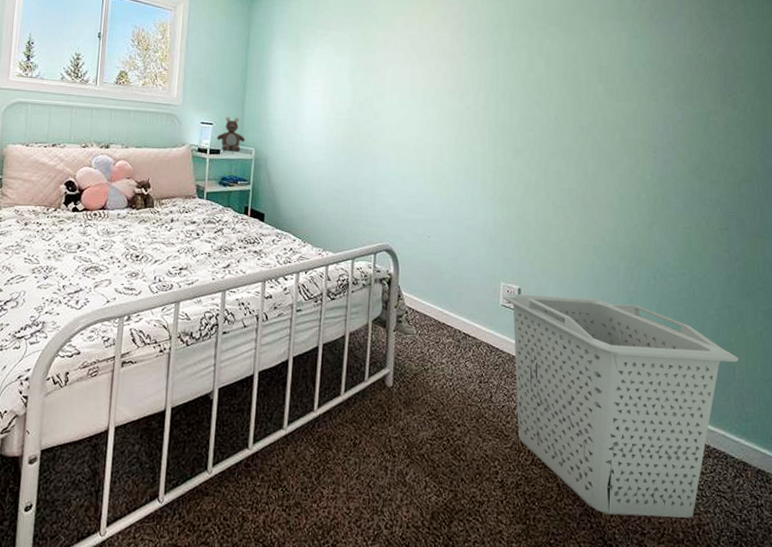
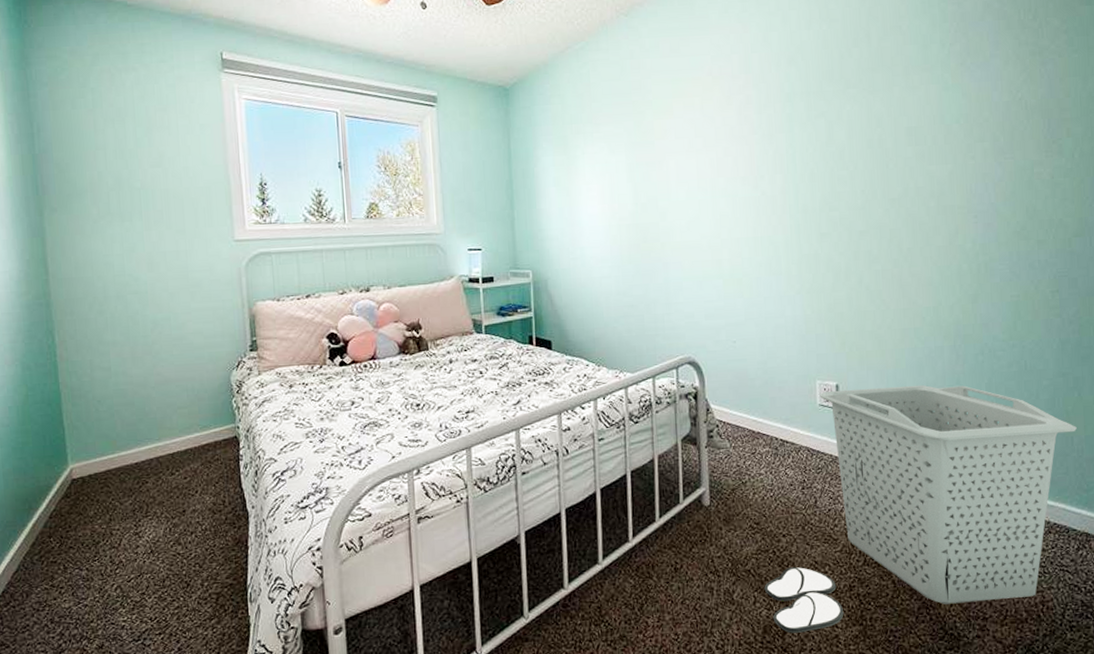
teddy bear: present [216,117,246,153] -> none [487,238,521,279]
slippers: none [435,457,509,524] -> present [764,567,844,633]

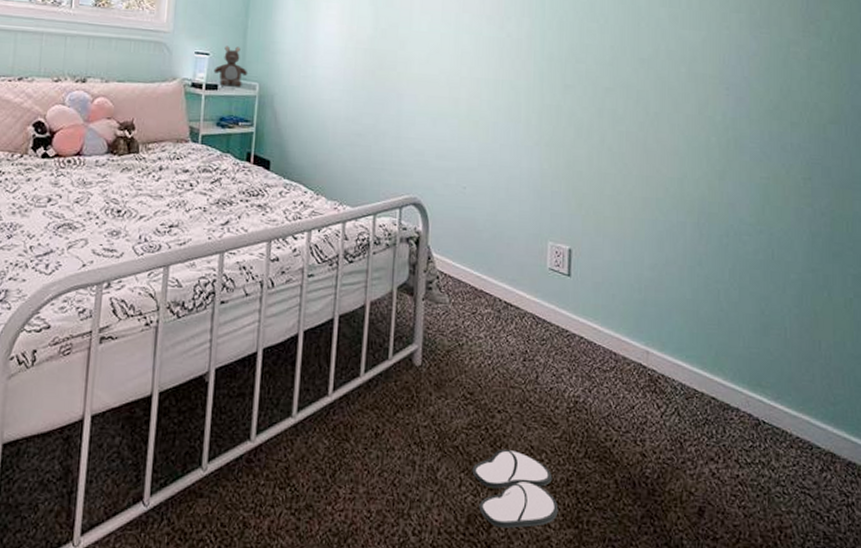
teddy bear: none [487,238,521,279] -> present [213,46,248,88]
laundry basket: present [819,384,1077,605] -> none [550,254,825,520]

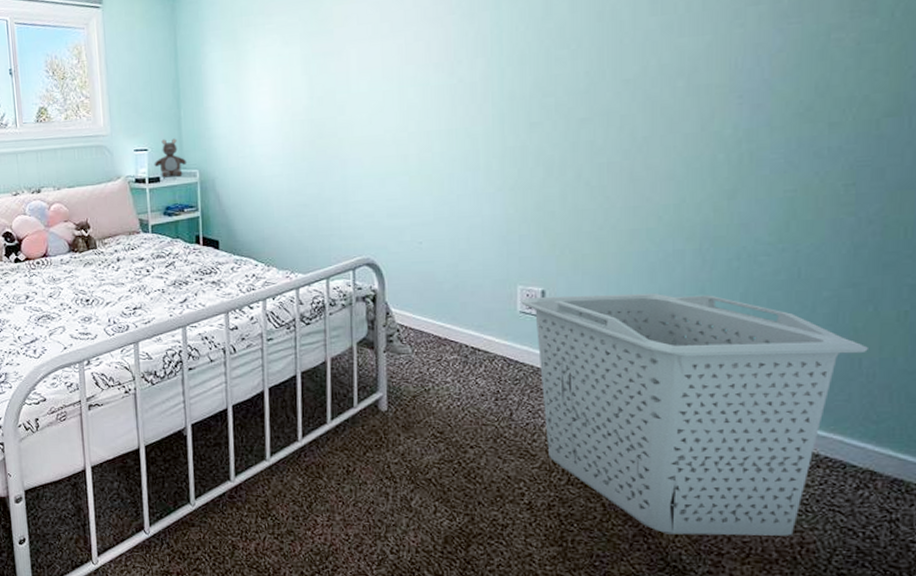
slippers: present [472,450,559,528] -> none [446,480,540,547]
laundry basket: none [550,254,825,520] -> present [521,292,868,536]

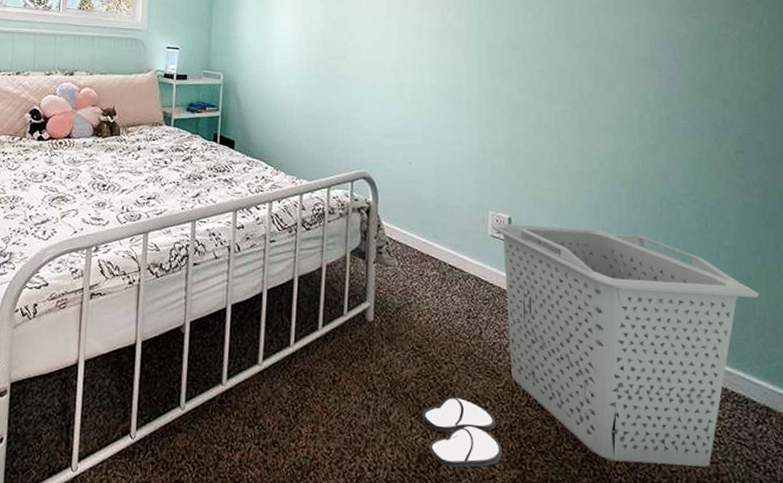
teddy bear: present [154,138,187,179] -> none [183,41,214,78]
slippers: none [446,480,540,547] -> present [422,397,503,468]

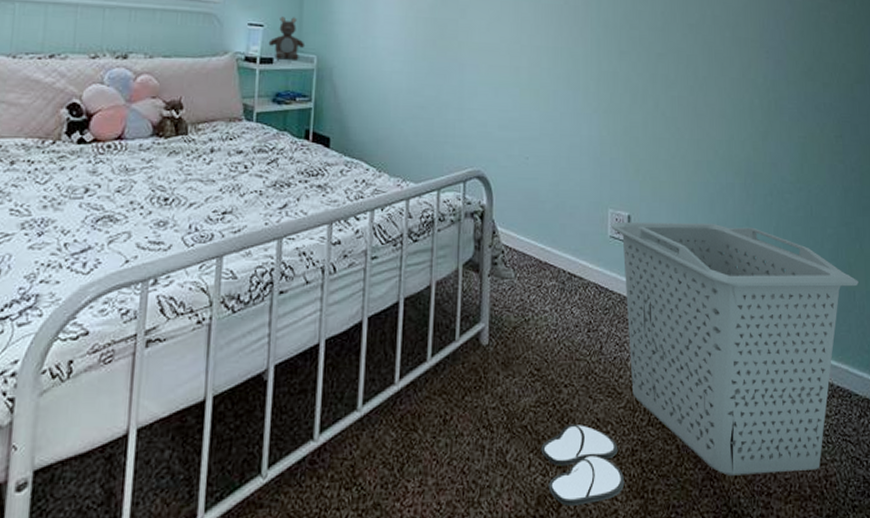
teddy bear: none [183,41,214,78] -> present [268,16,306,62]

